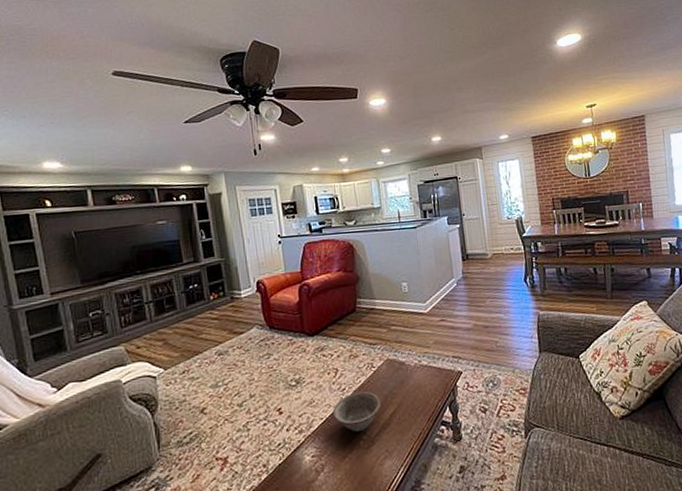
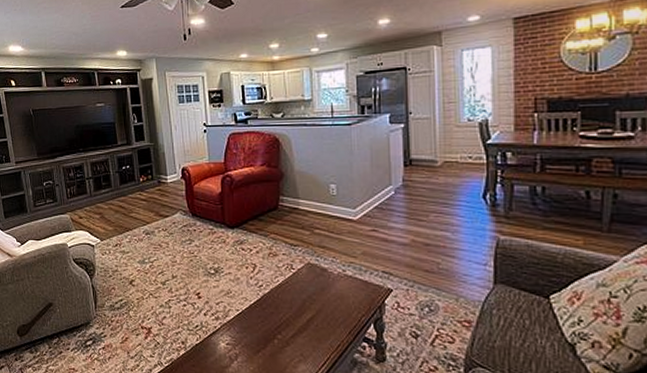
decorative bowl: present [332,391,381,432] -> none [248,290,298,330]

